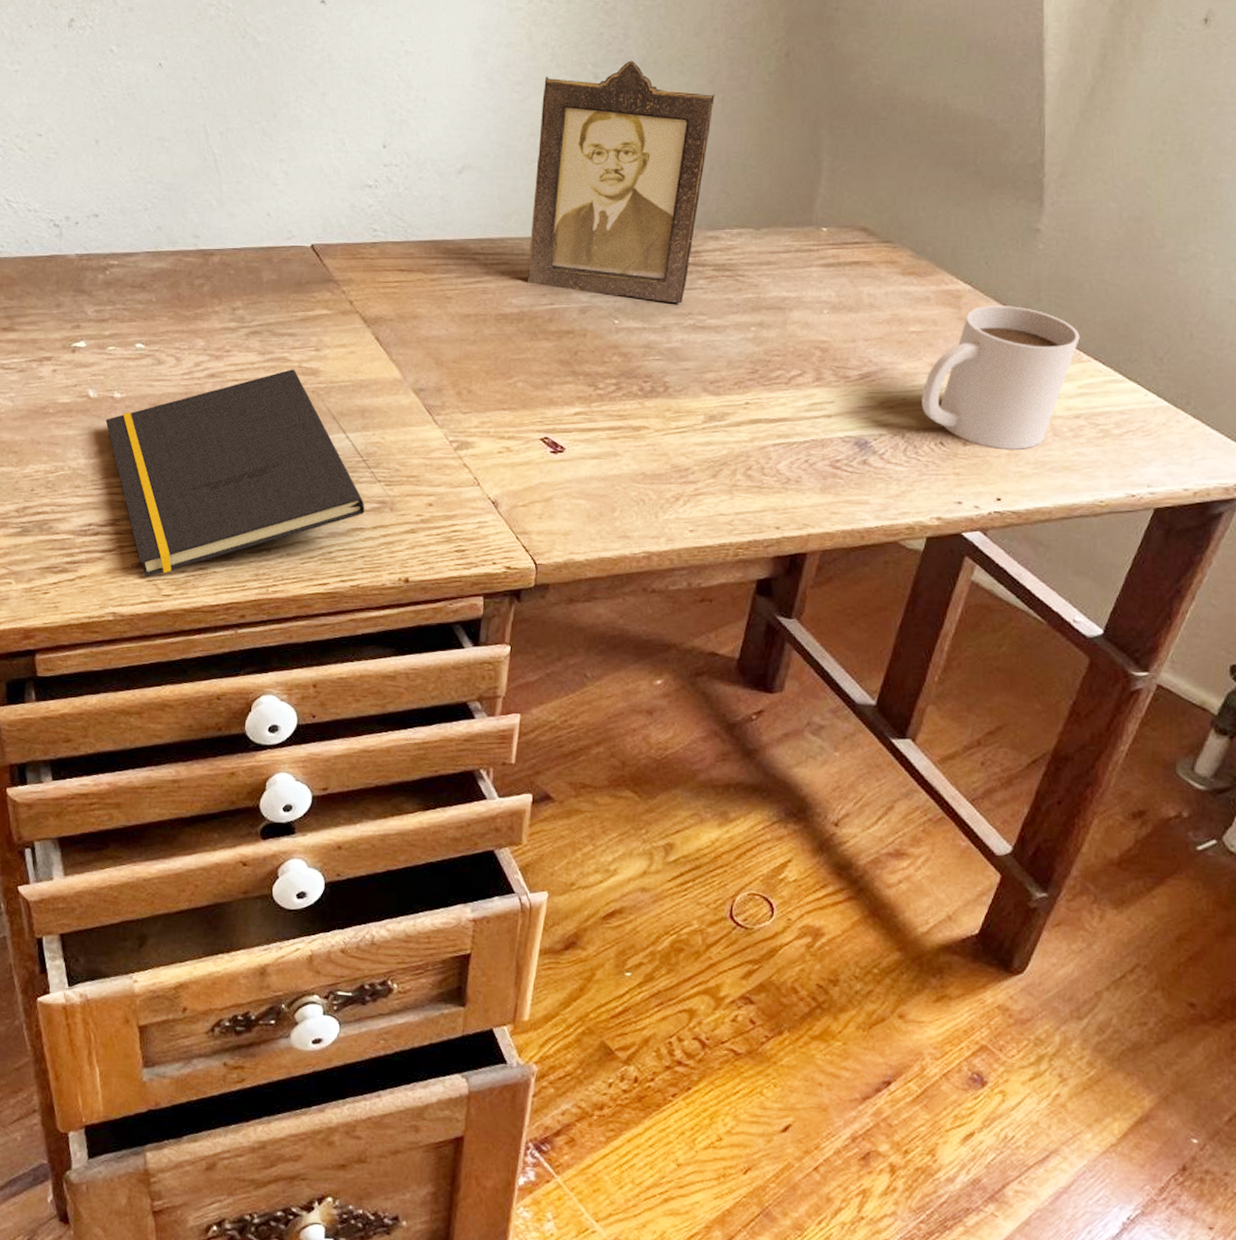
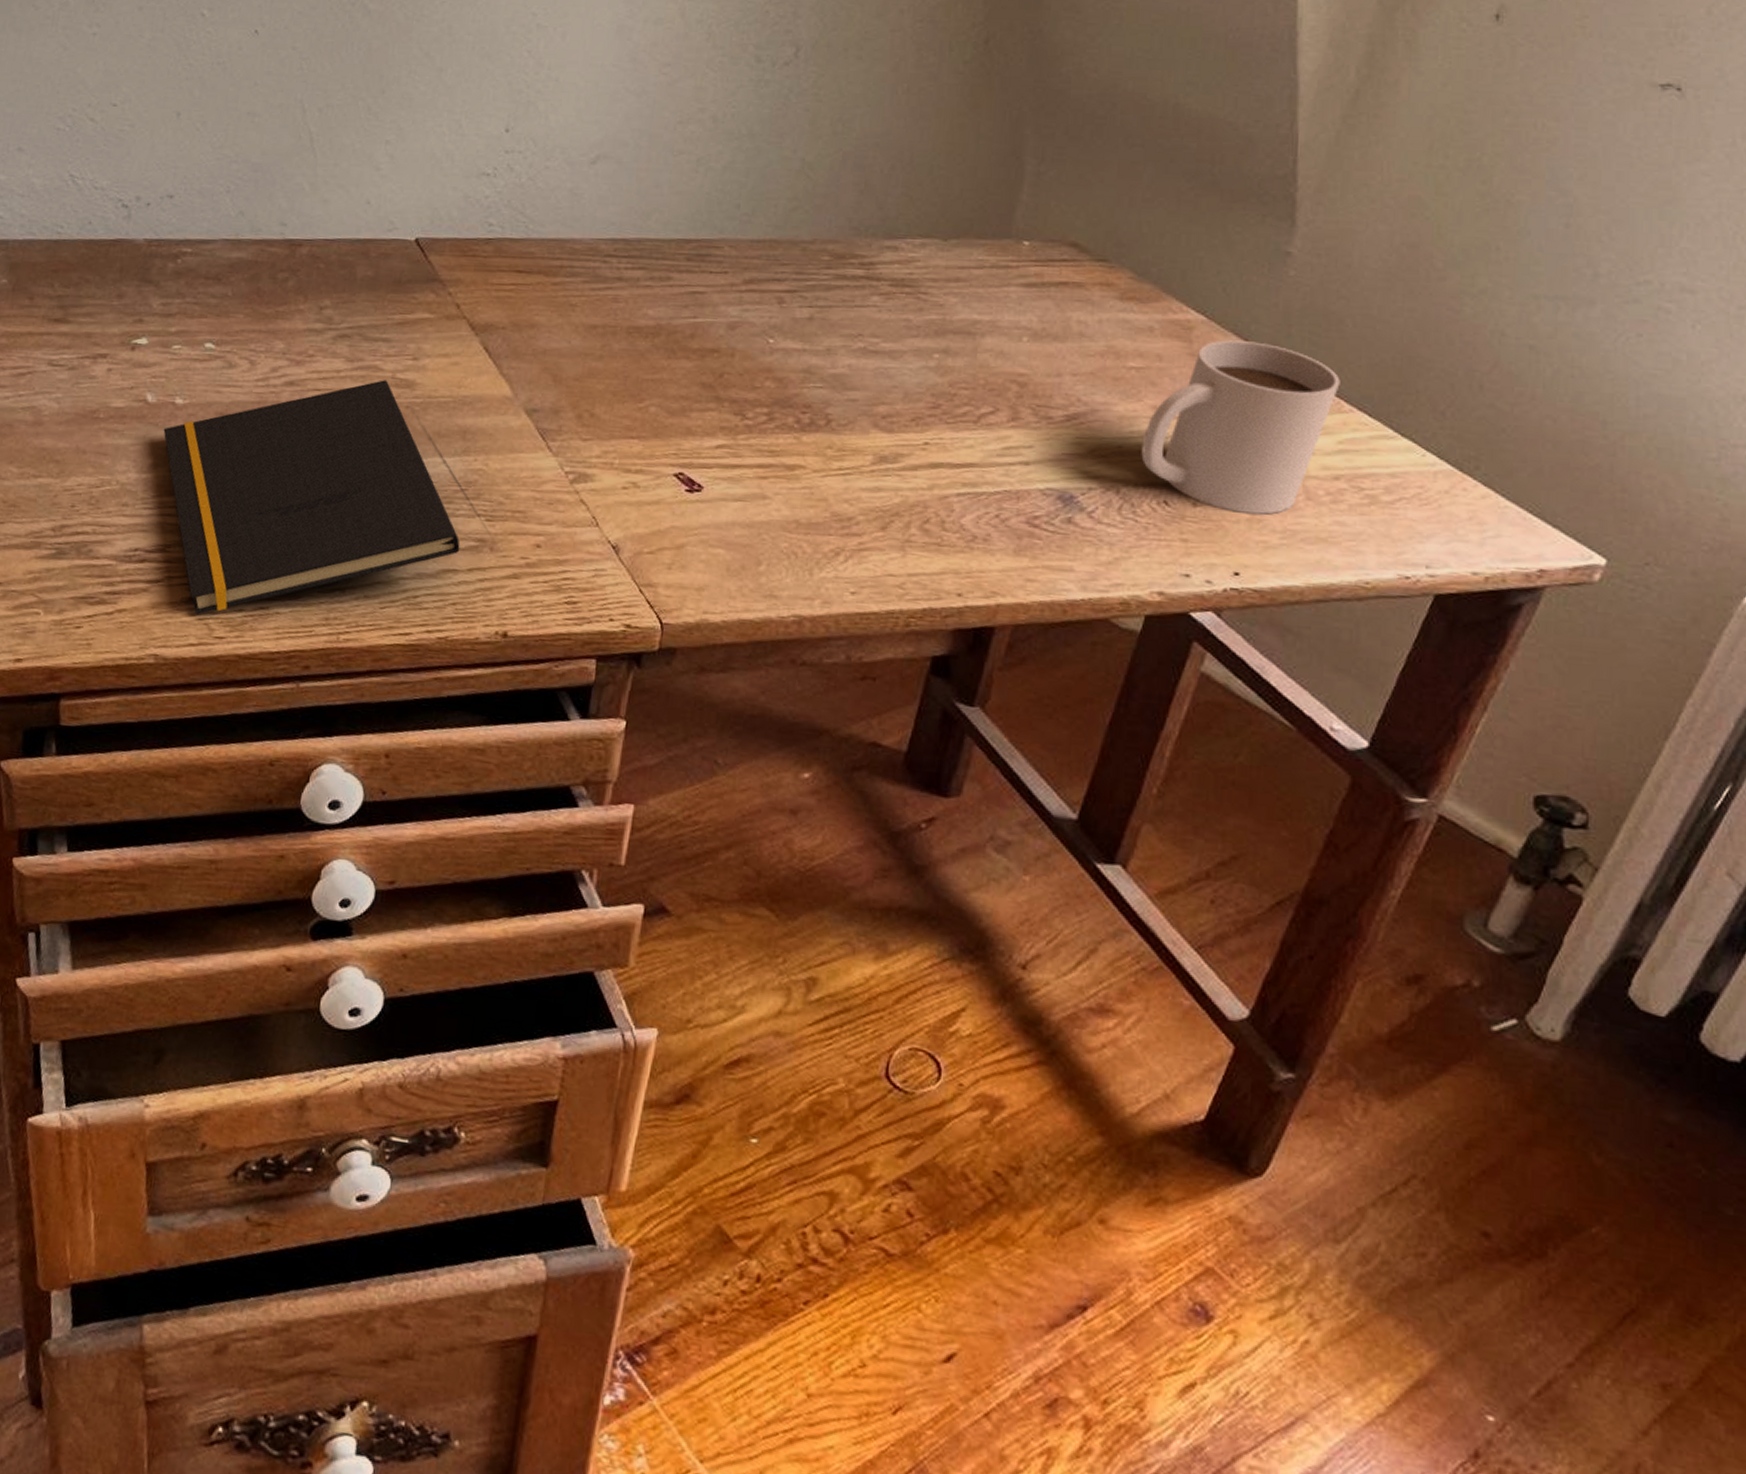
photo frame: present [527,60,715,304] -> none [666,42,898,323]

